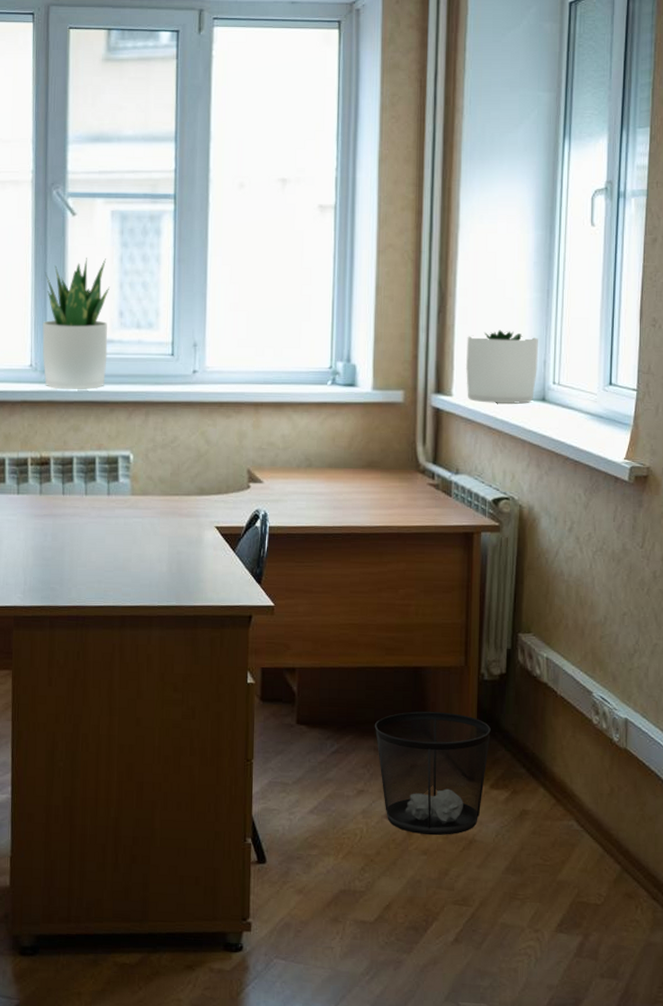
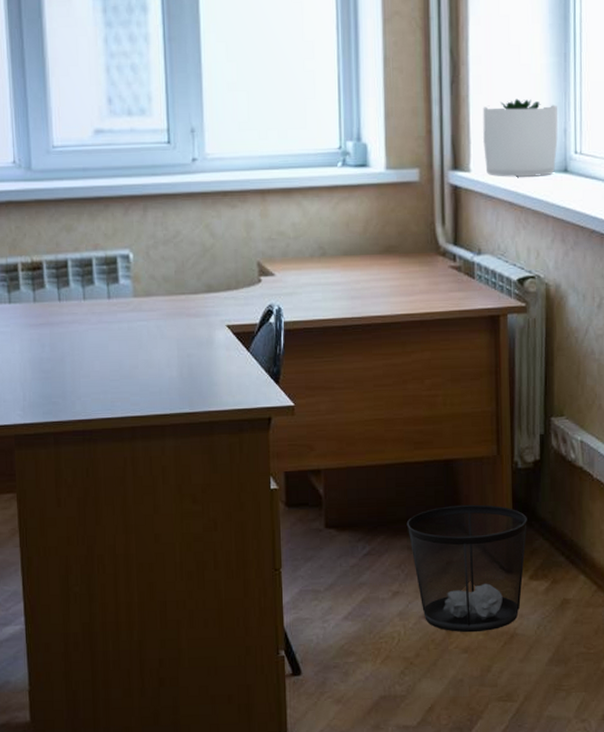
planter: present [42,257,109,390] -> none [22,40,98,187]

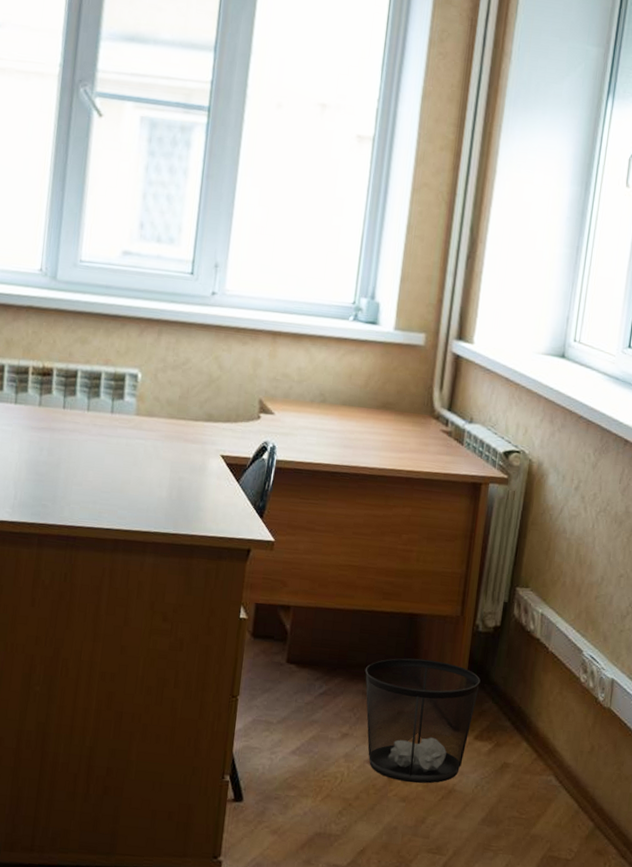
planter: present [483,98,558,177] -> none [488,282,564,358]

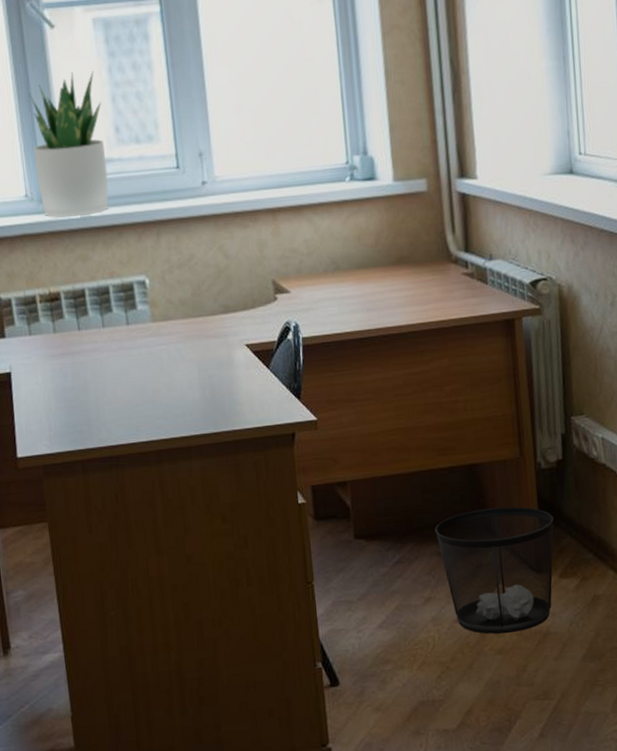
planter: none [54,162,132,302] -> present [28,71,109,218]

